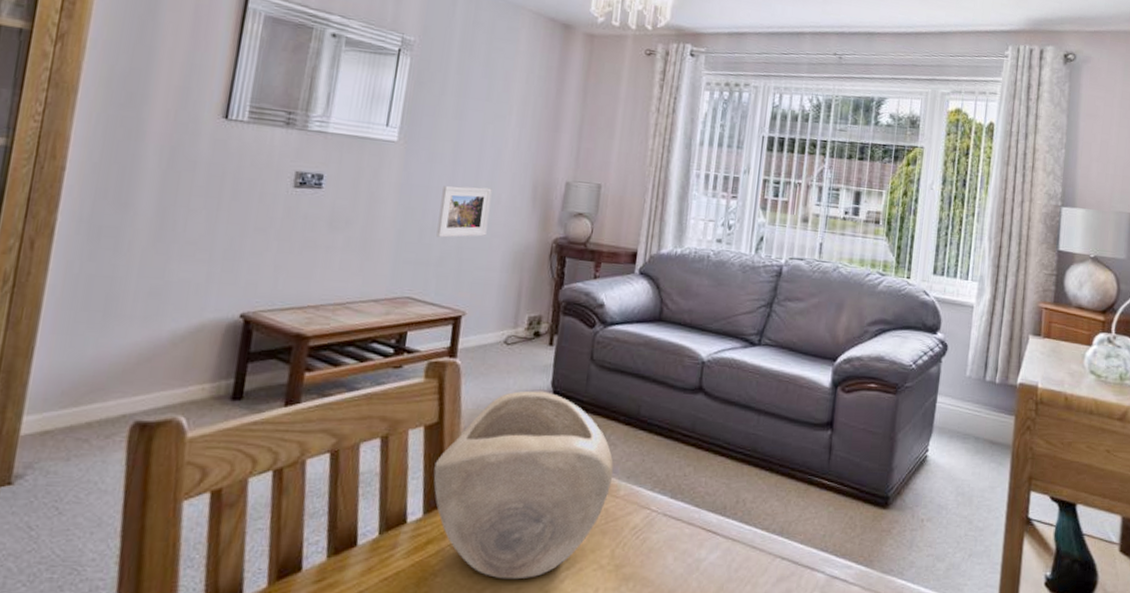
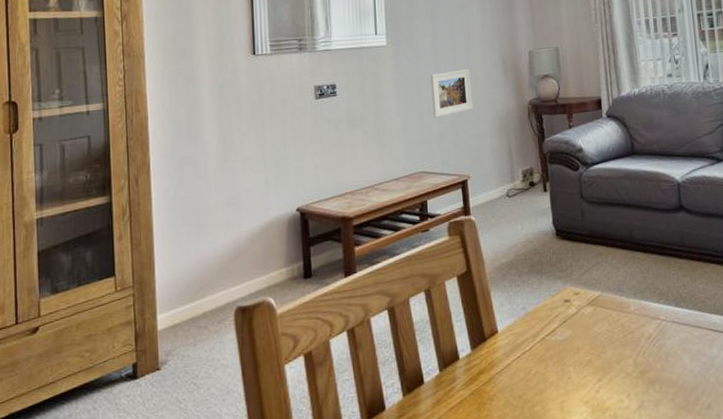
decorative bowl: present [433,390,614,580] -> none [472,231,622,396]

